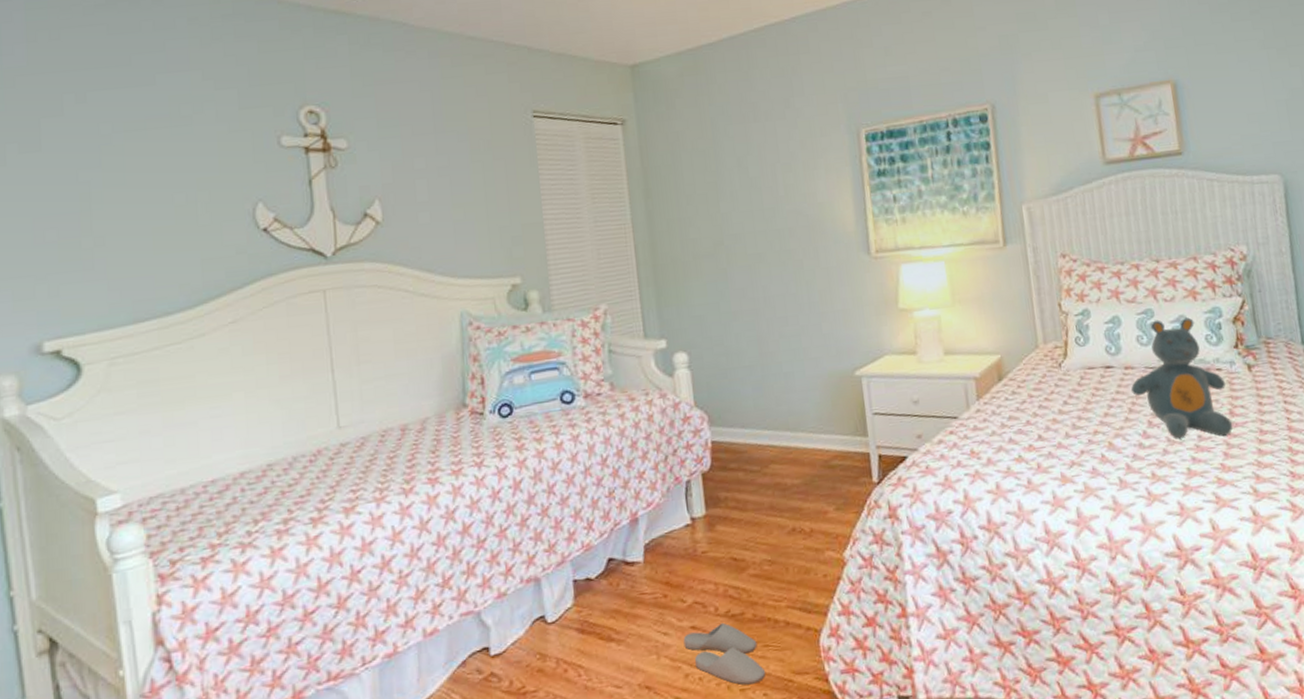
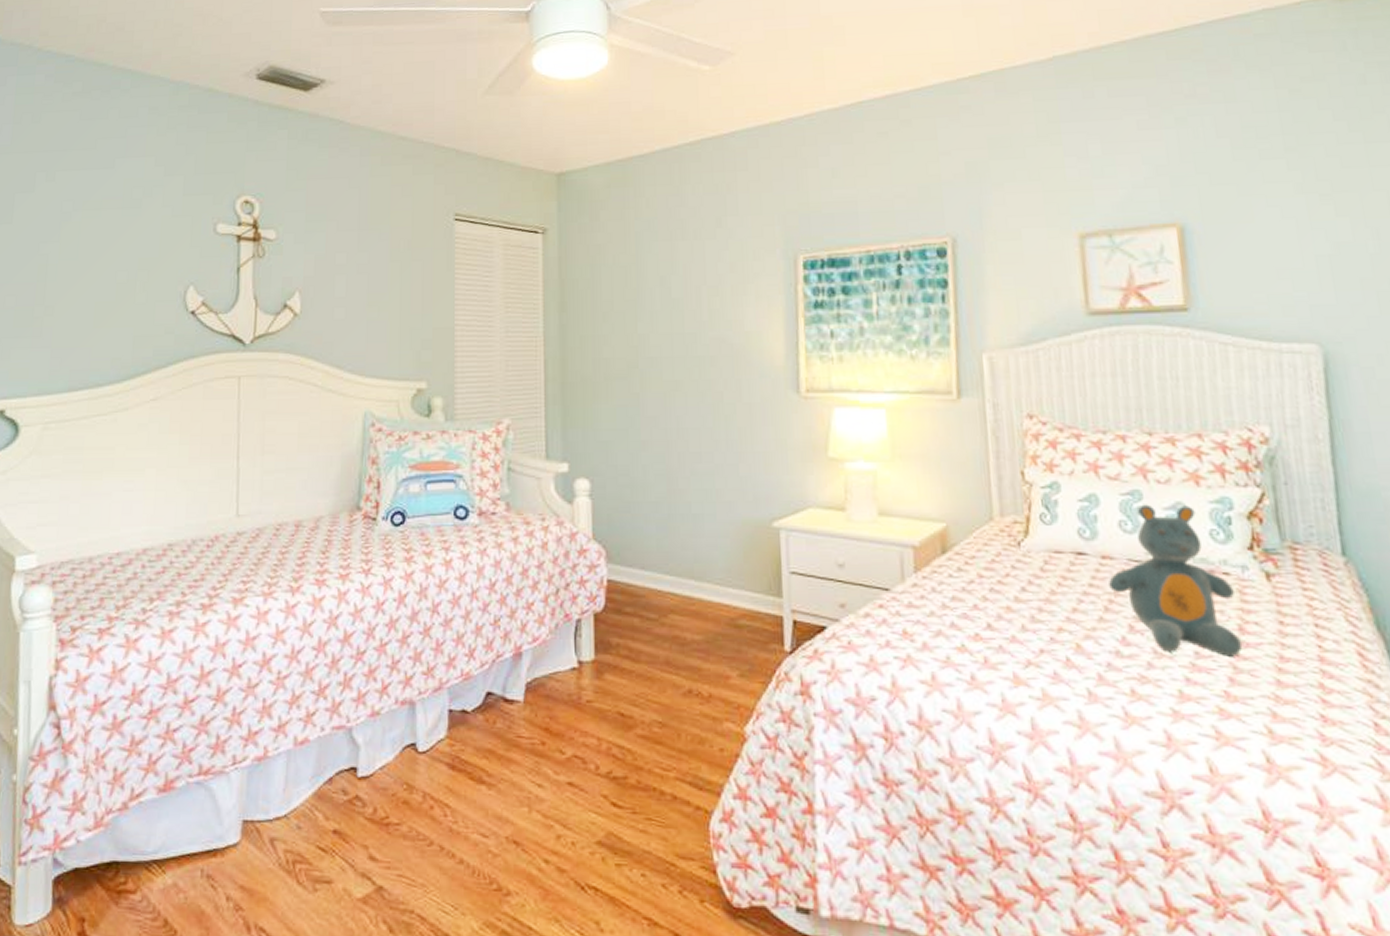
slippers: present [683,622,766,685] -> none [558,784,646,861]

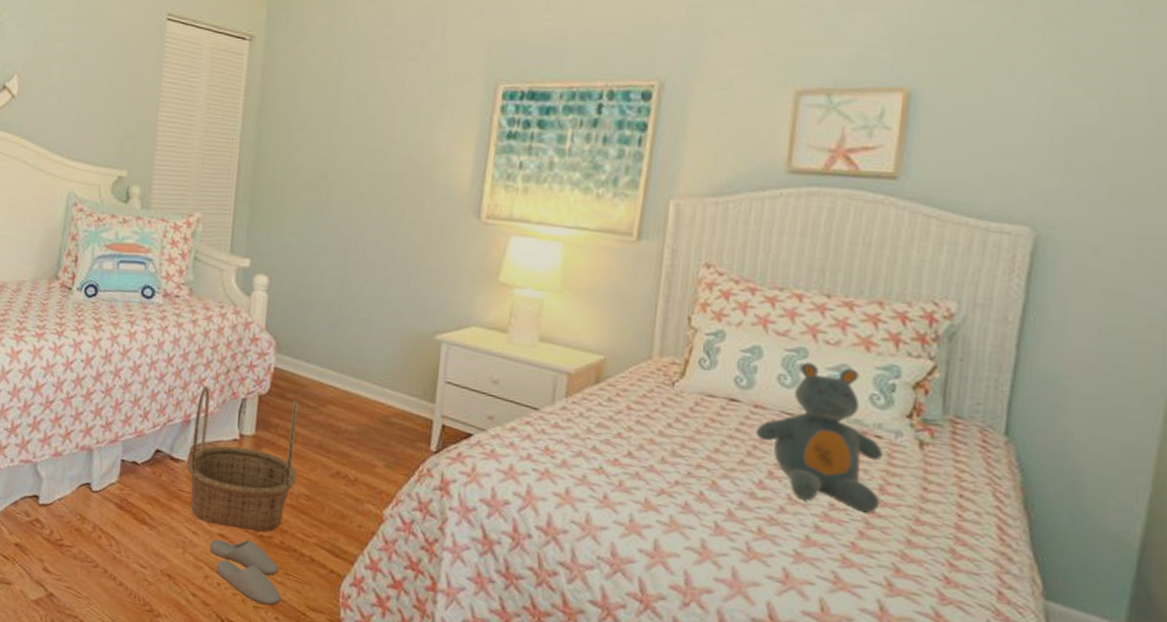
basket: none [523,610,646,774] -> present [187,385,299,533]
slippers: none [558,784,646,861] -> present [209,539,282,606]

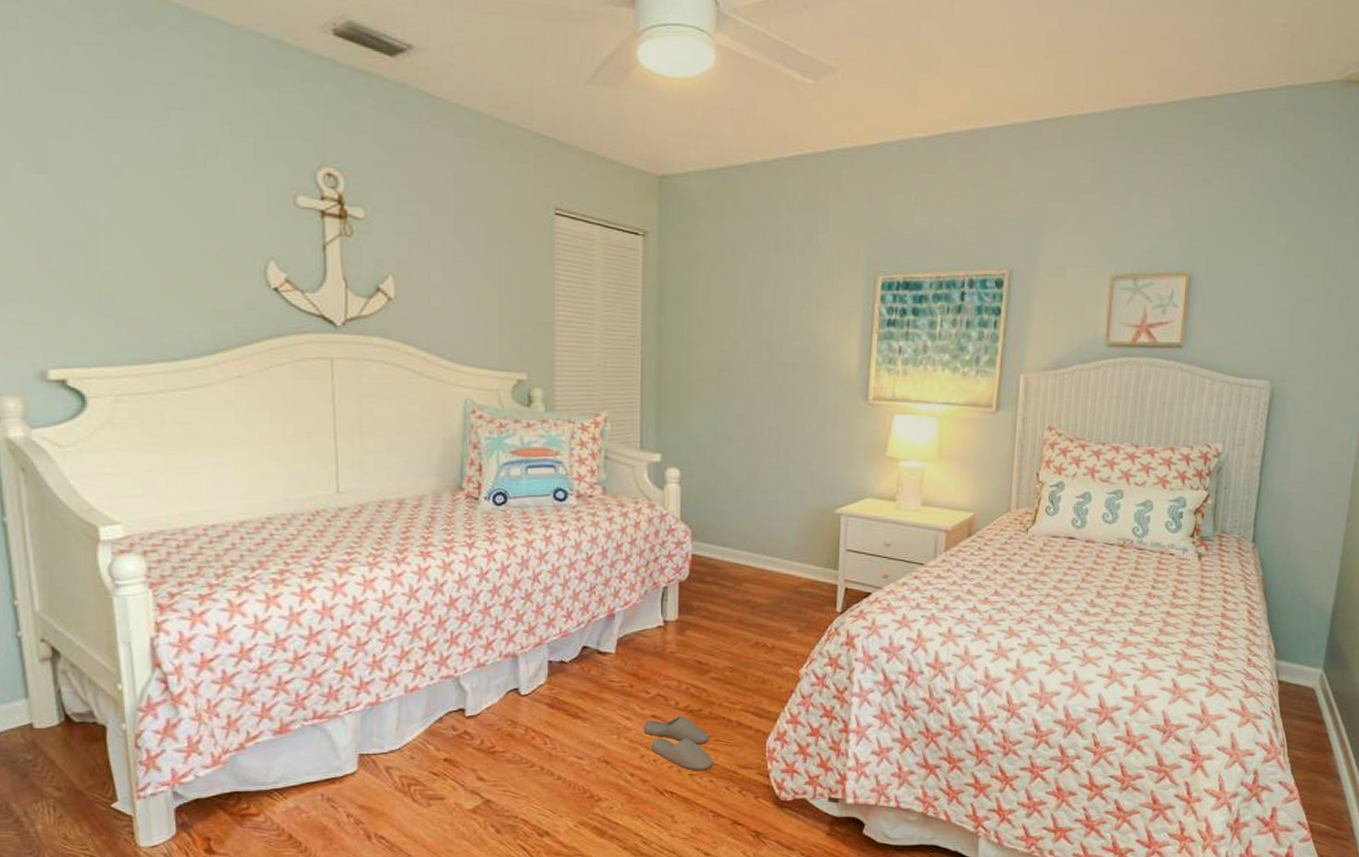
basket: present [187,385,299,533] -> none [615,579,720,708]
stuffed animal: present [756,362,883,513] -> none [1088,501,1175,614]

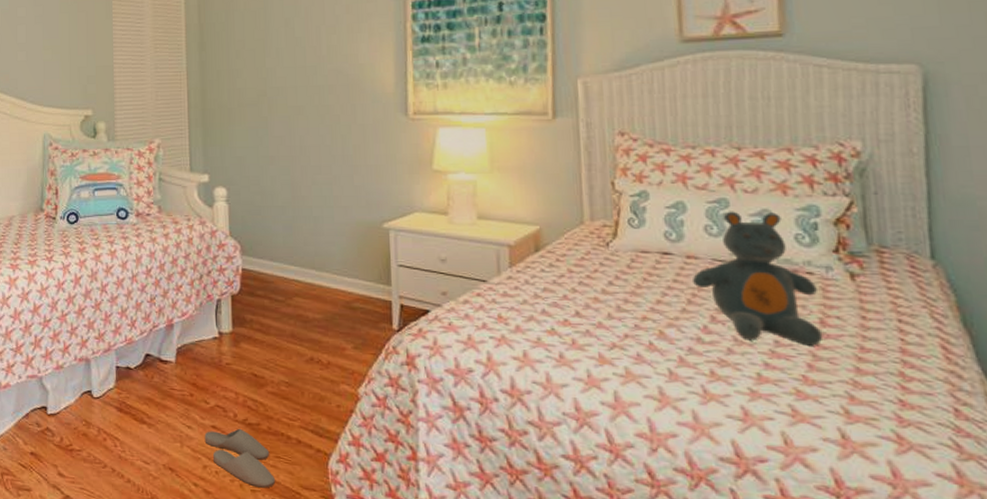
stuffed animal: none [1088,501,1175,614] -> present [693,211,823,346]

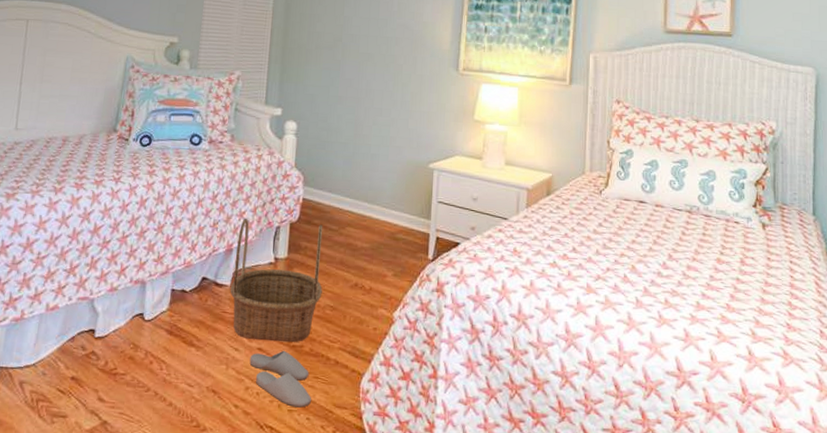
basket: none [175,291,275,421] -> present [230,218,323,343]
stuffed animal: present [693,211,823,346] -> none [659,170,742,281]

